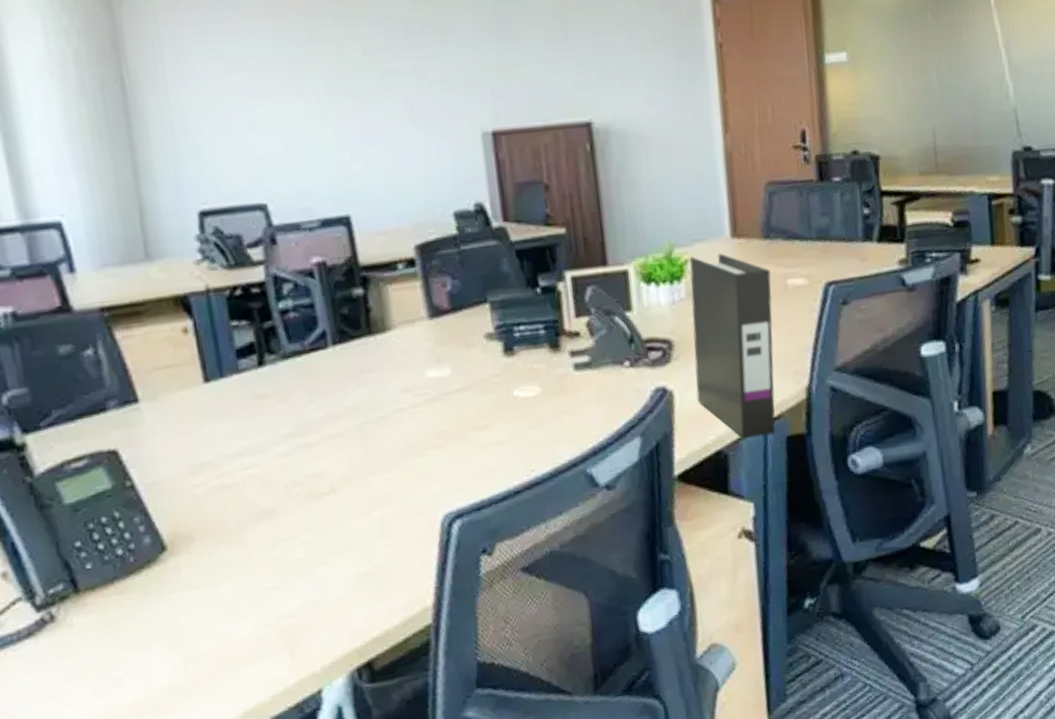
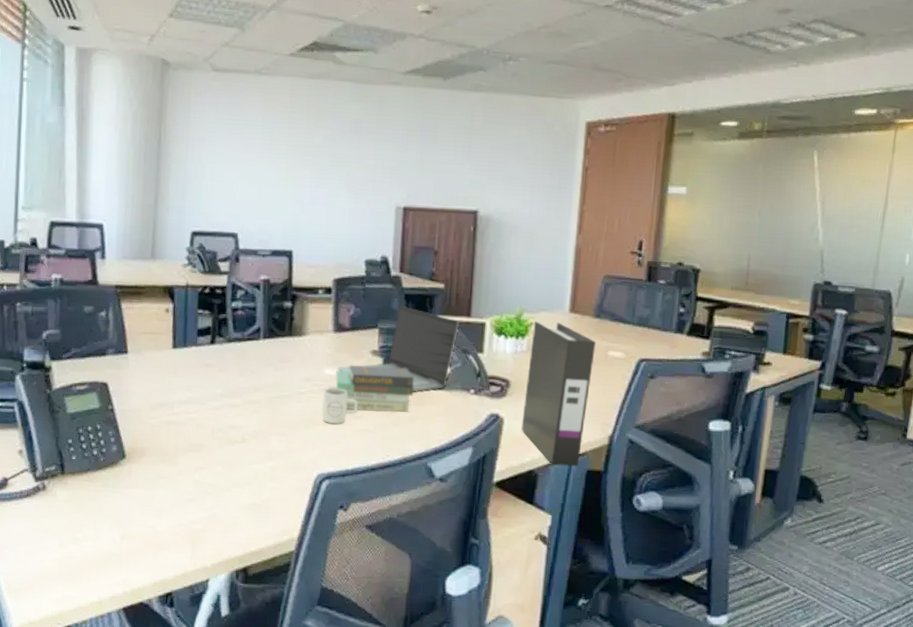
mug: none [430,393,481,444] -> present [321,388,358,424]
books: none [438,349,552,420] -> present [330,364,414,412]
laptop: none [443,267,595,378] -> present [337,306,459,391]

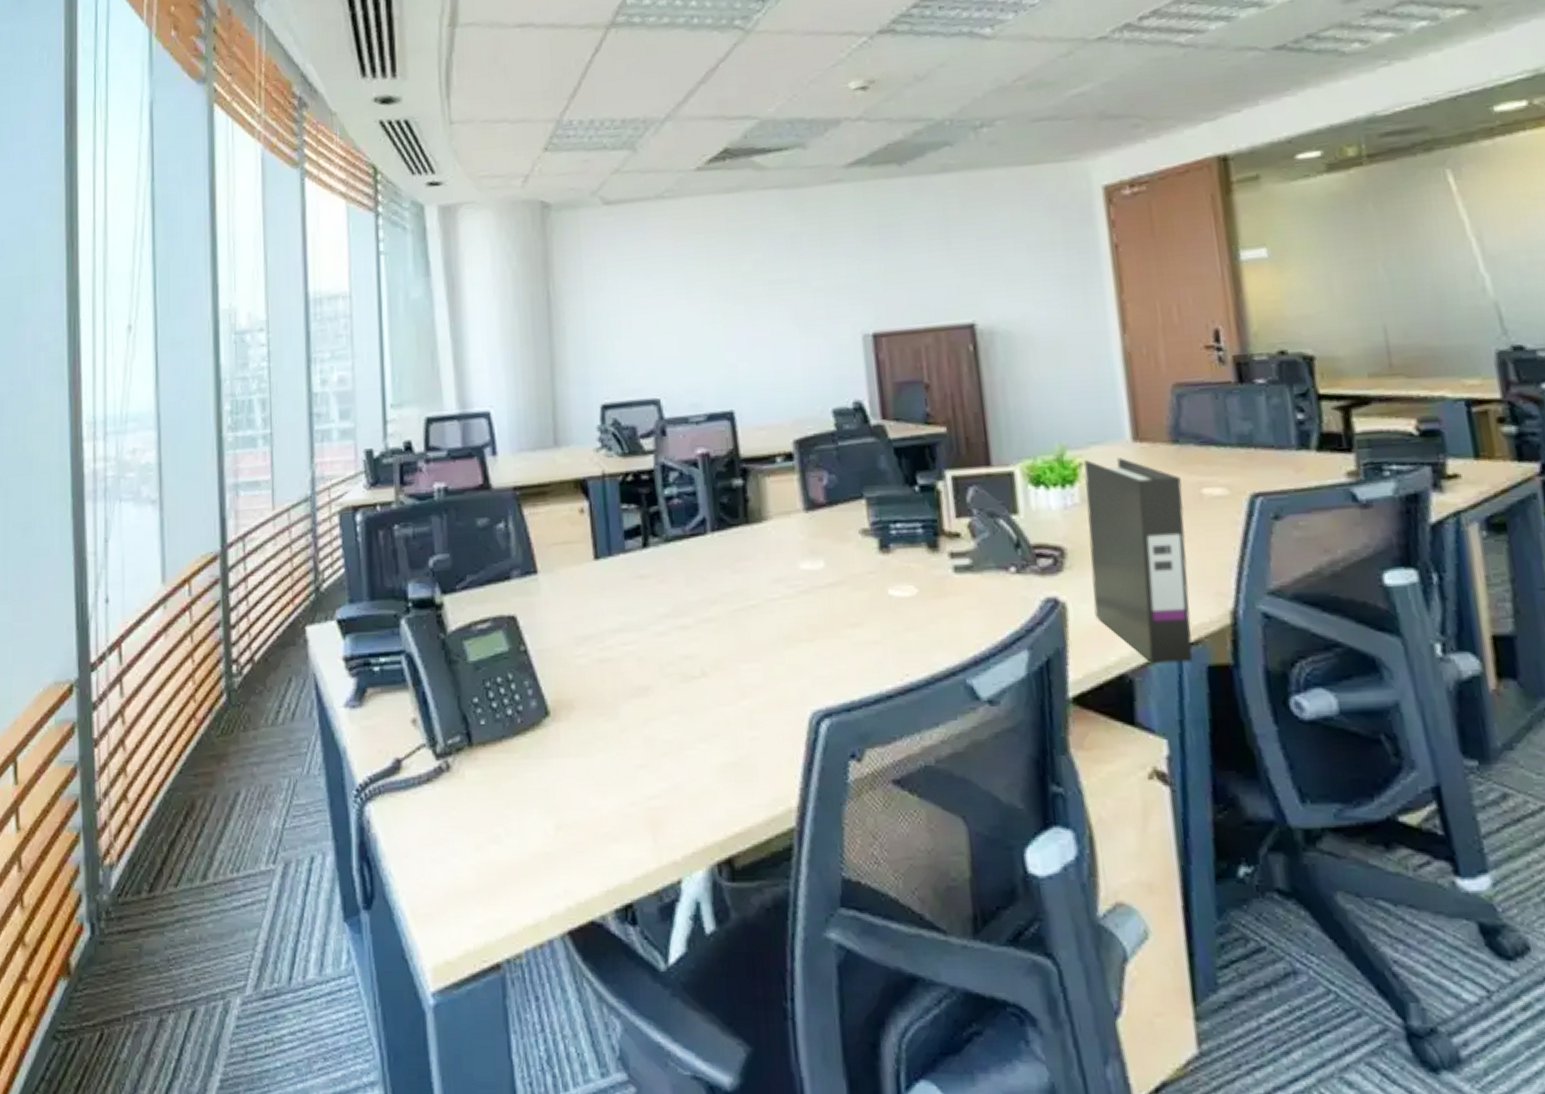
mug: present [321,388,358,424] -> none [803,587,854,638]
books: present [330,364,414,412] -> none [810,547,930,615]
laptop: present [337,306,459,391] -> none [817,464,977,579]

